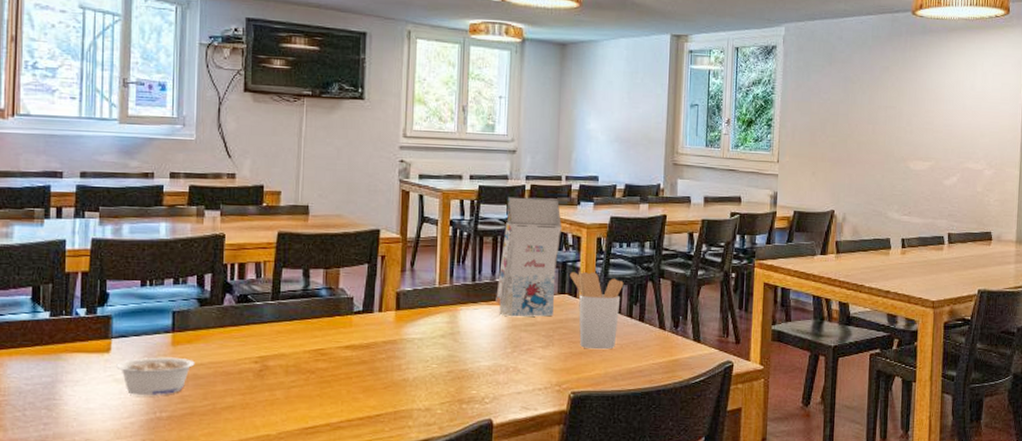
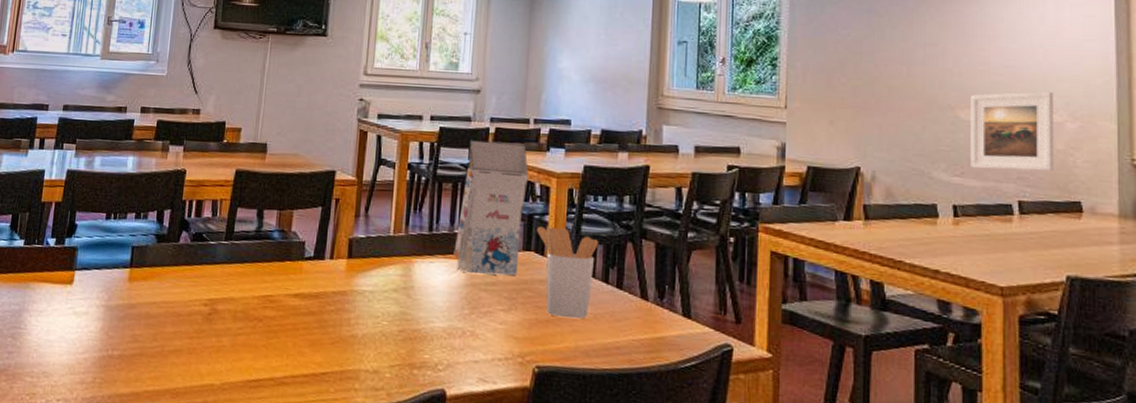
legume: present [116,357,195,395] -> none [77,292,148,333]
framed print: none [915,145,977,209] -> present [970,91,1053,172]

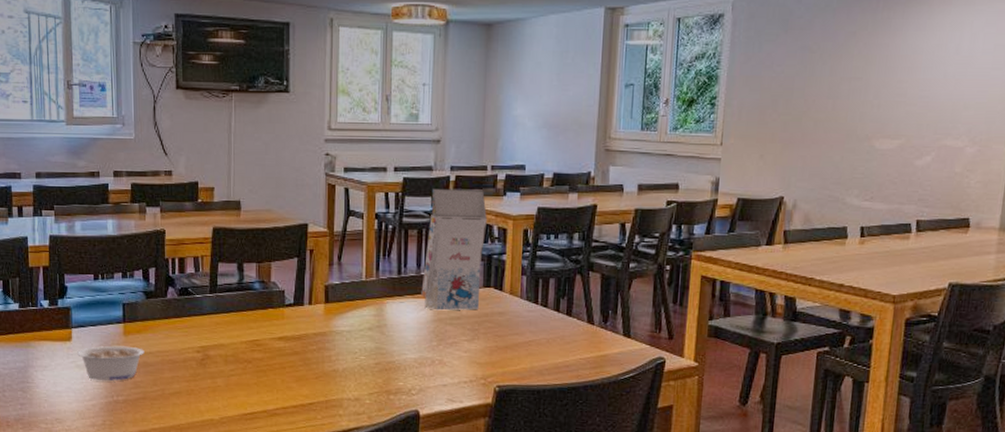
legume: none [77,292,148,333] -> present [77,345,145,381]
utensil holder: present [536,225,599,319] -> none [495,264,551,344]
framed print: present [970,91,1053,172] -> none [879,119,959,193]

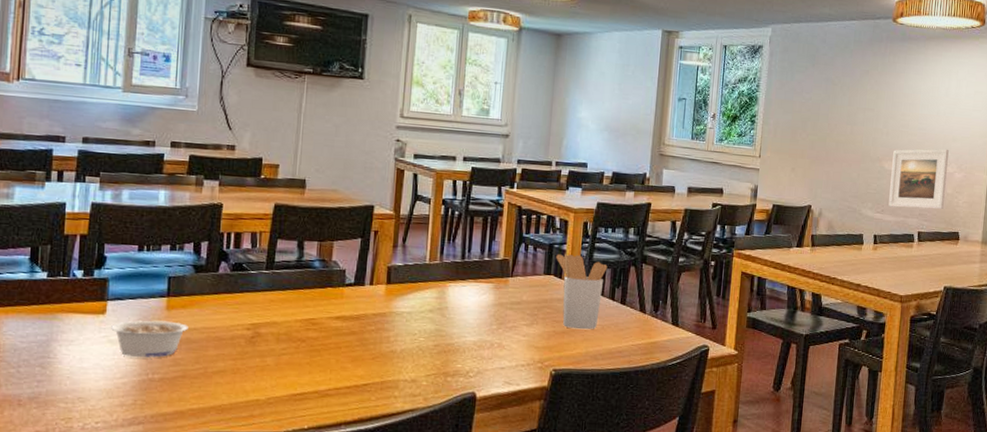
gift box: present [421,188,487,311] -> none [483,179,550,296]
utensil holder: none [495,264,551,344] -> present [556,253,608,330]
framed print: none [879,119,959,193] -> present [888,149,949,210]

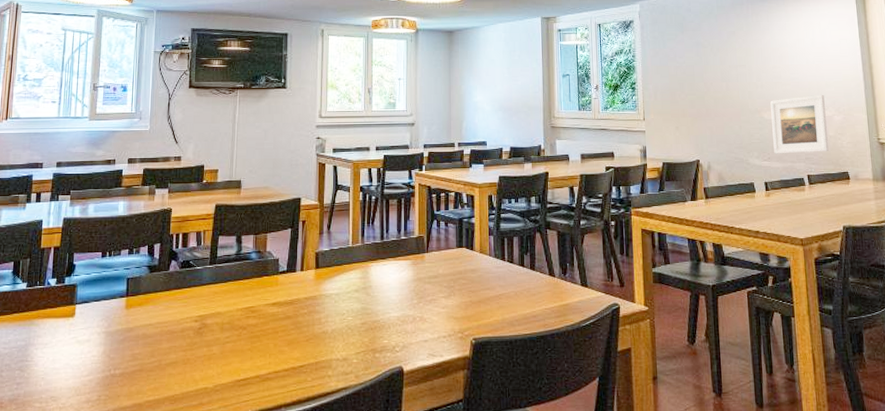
legume: present [111,320,188,358] -> none [79,319,145,354]
utensil holder: present [556,253,608,330] -> none [466,226,515,298]

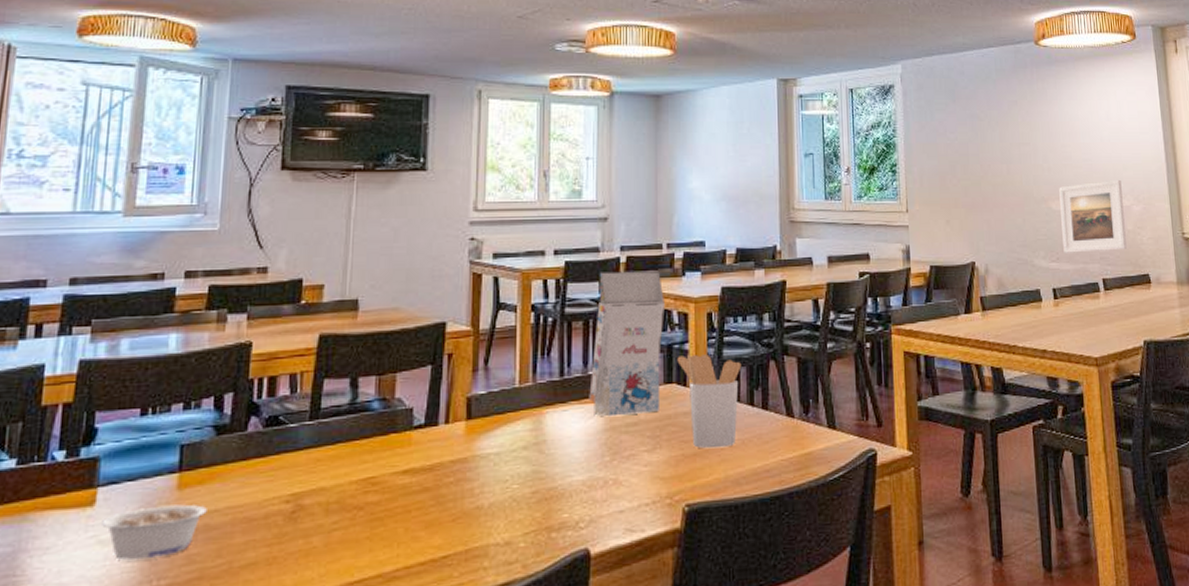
legume: none [79,319,145,354] -> present [102,504,207,560]
gift box: none [402,163,457,271] -> present [589,271,665,417]
utensil holder: none [466,226,515,298] -> present [677,354,742,449]

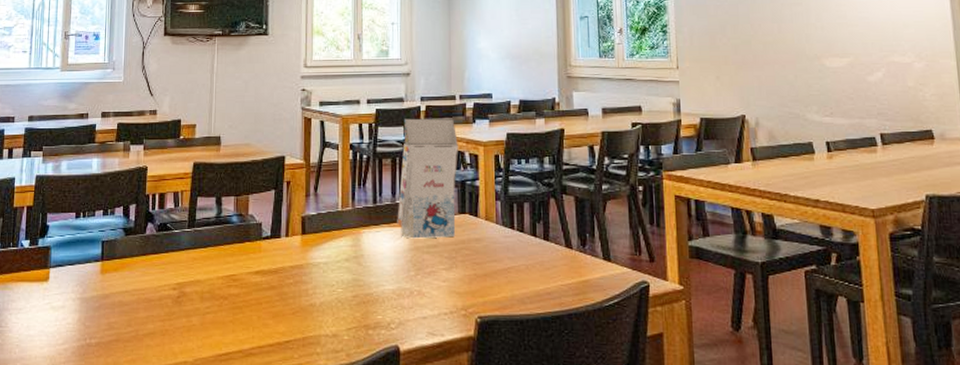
legume: present [102,504,207,560] -> none [53,285,121,322]
utensil holder: present [677,354,742,449] -> none [469,189,525,271]
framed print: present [1059,179,1127,253] -> none [833,37,907,108]

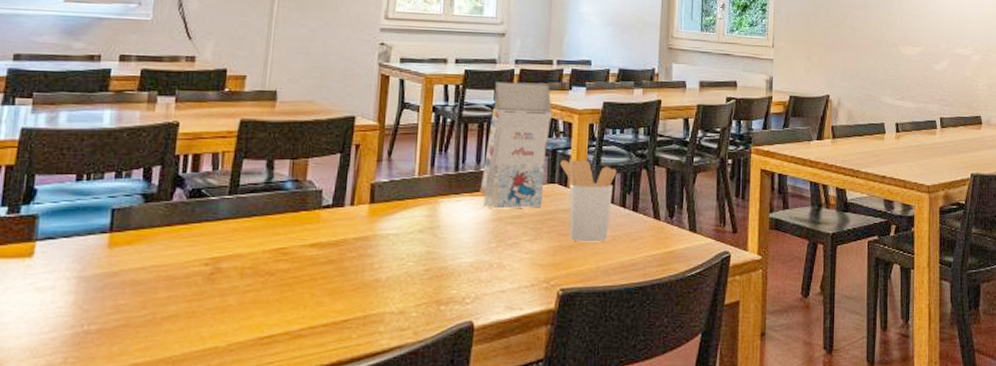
utensil holder: none [469,189,525,271] -> present [560,159,617,242]

